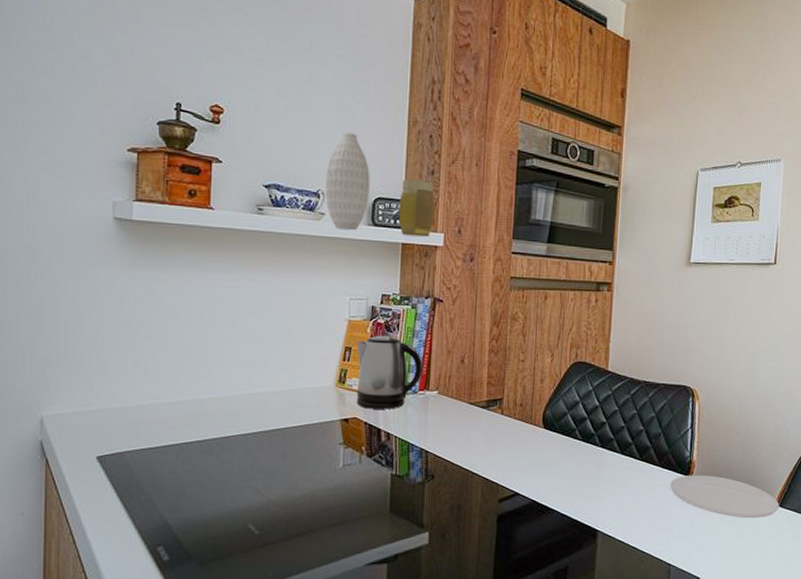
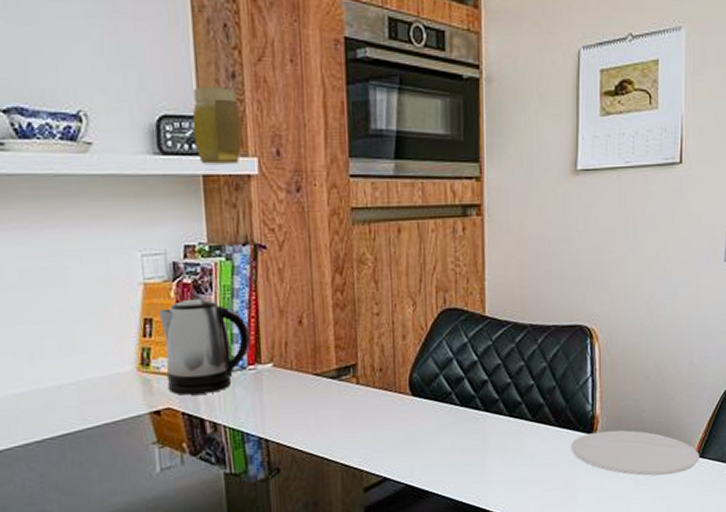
vase: present [325,133,370,231] -> none [86,28,152,164]

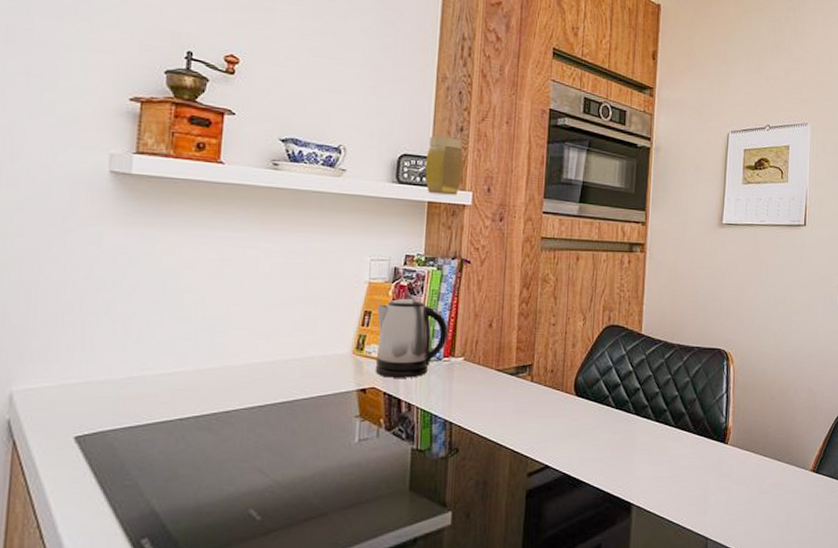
plate: present [571,430,700,476] -> none [706,441,816,486]

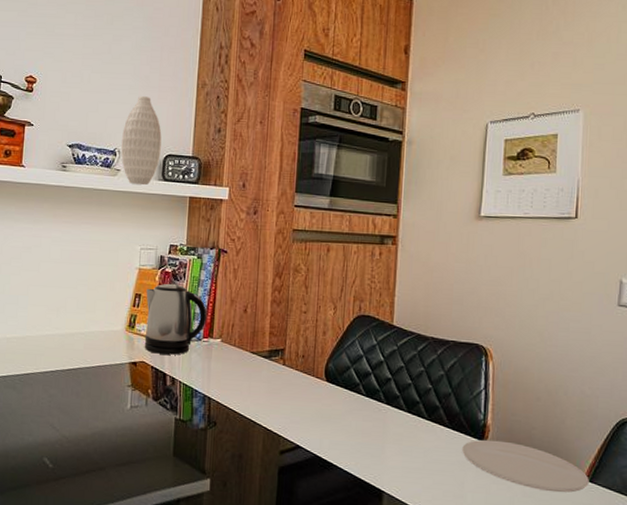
vase: none [347,87,396,188] -> present [121,96,162,186]
jar: present [425,136,464,196] -> none [187,137,221,192]
plate: none [706,441,816,486] -> present [462,439,589,493]

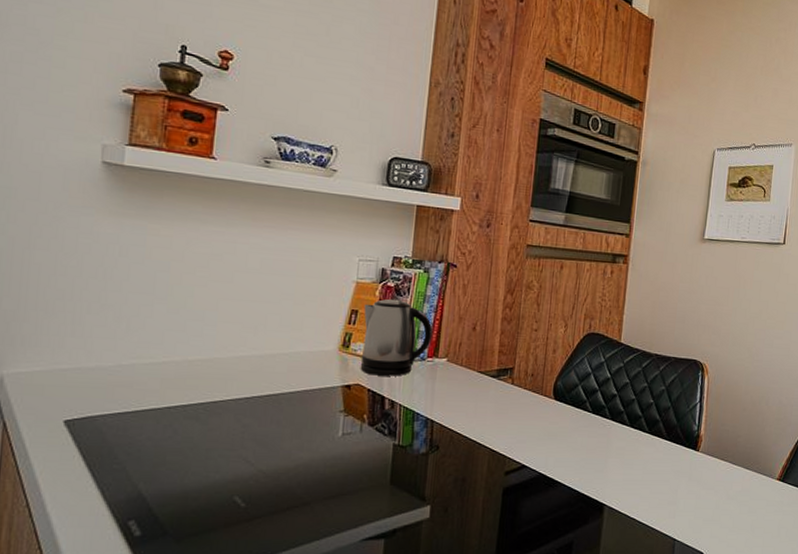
vase: present [121,96,162,186] -> none [338,89,388,190]
plate: present [462,439,589,493] -> none [677,449,782,493]

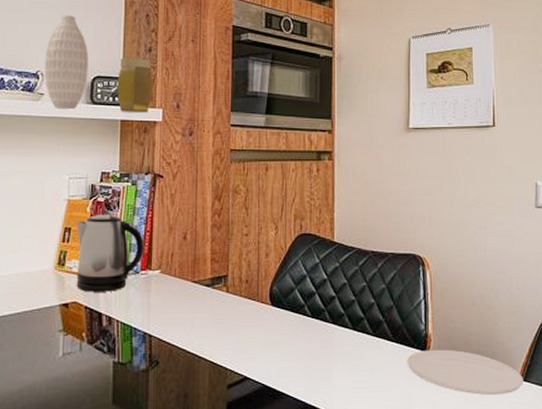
vase: none [338,89,388,190] -> present [44,15,89,110]
jar: none [415,140,454,201] -> present [117,57,153,114]
plate: none [677,449,782,493] -> present [407,349,524,396]

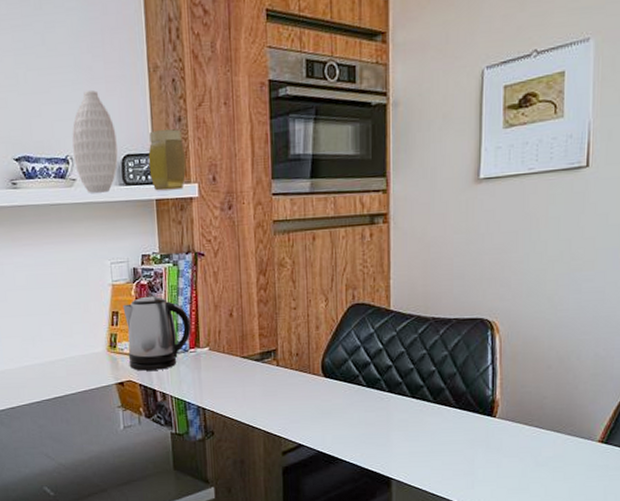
plate: present [407,349,524,396] -> none [471,414,605,458]

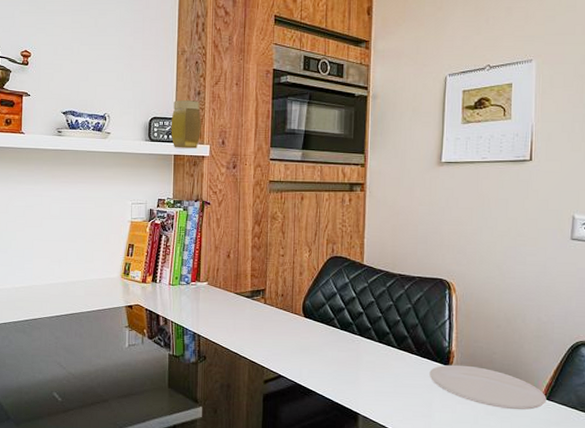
vase: present [72,90,118,194] -> none [111,65,147,146]
kettle: present [123,296,191,371] -> none [138,234,194,298]
plate: none [471,414,605,458] -> present [429,364,547,410]

